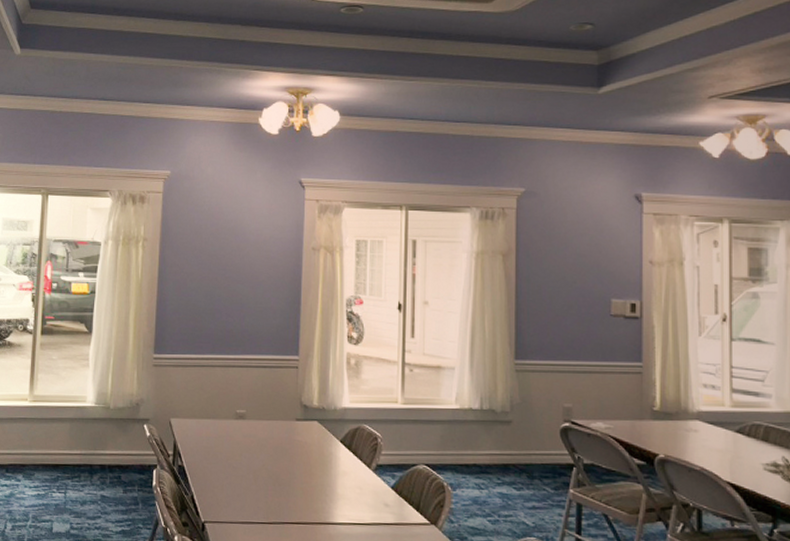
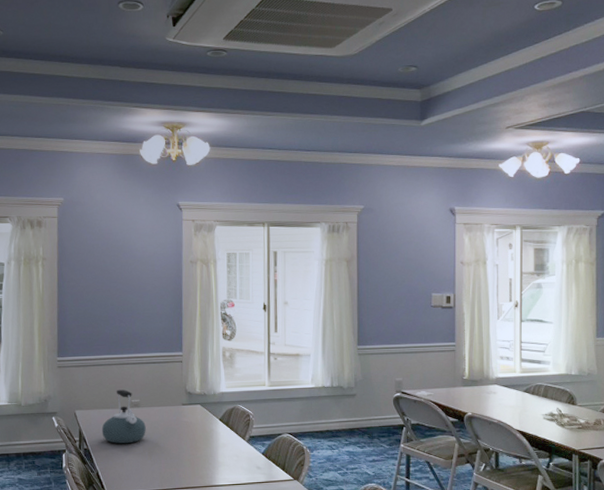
kettle: none [199,397,252,462] -> present [101,389,146,444]

